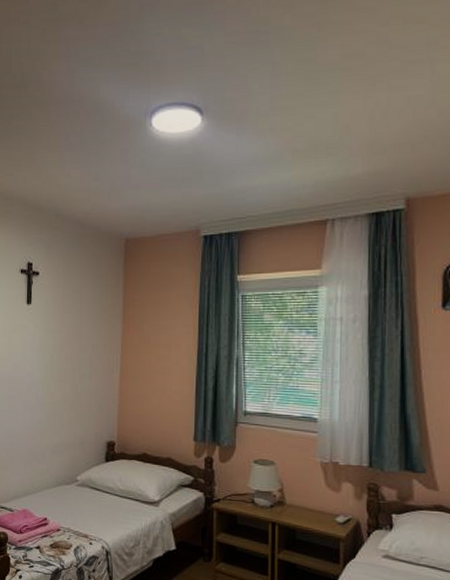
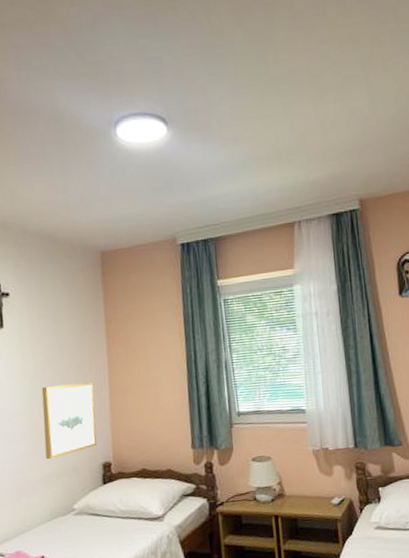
wall art: none [57,362,105,431] -> present [41,381,97,460]

